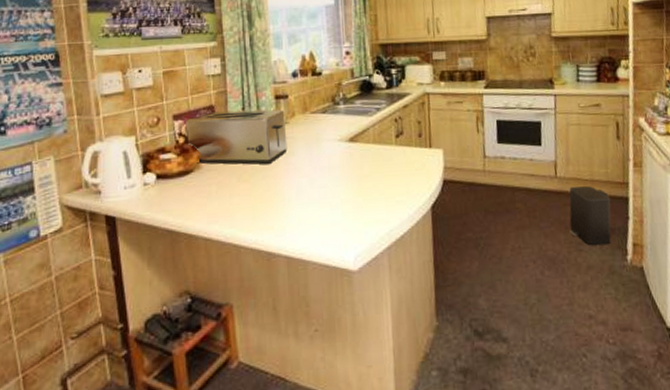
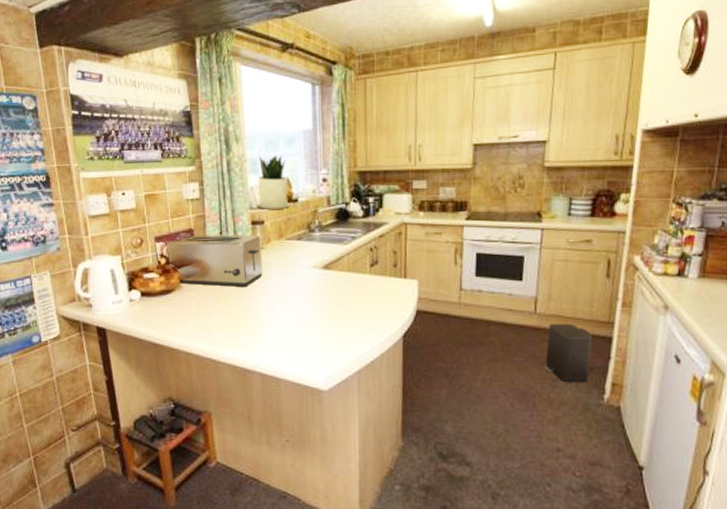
planter: none [280,29,313,83] -> present [256,155,289,209]

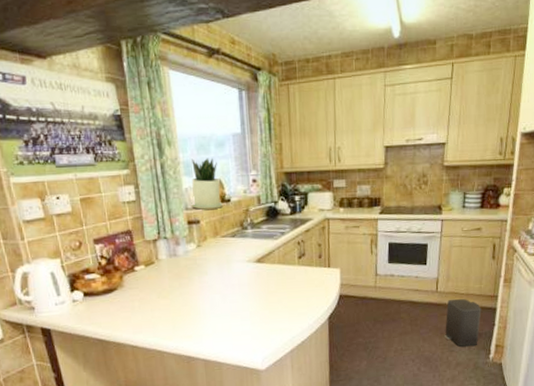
toaster: present [167,234,263,287] -> none [106,234,201,283]

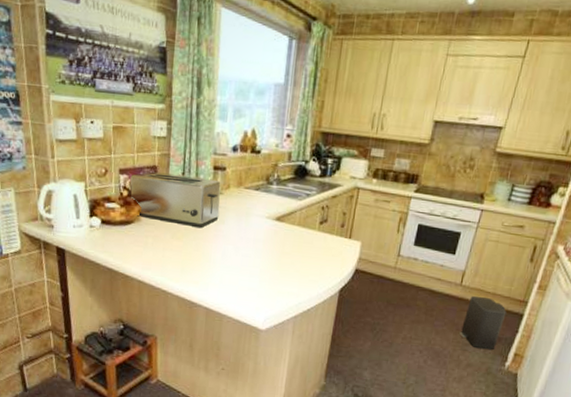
toaster: none [106,234,201,283] -> present [130,171,221,227]
planter: present [191,158,223,210] -> none [220,103,254,159]

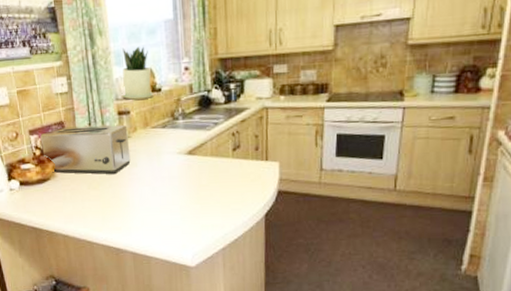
planter: none [220,103,254,159] -> present [122,46,153,100]
pedal bin: present [459,296,507,349] -> none [403,199,452,254]

